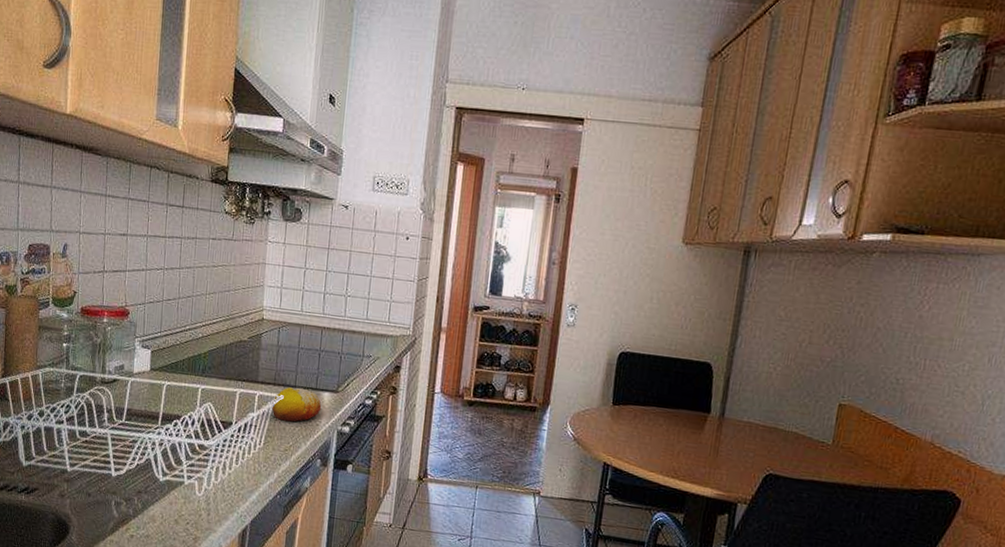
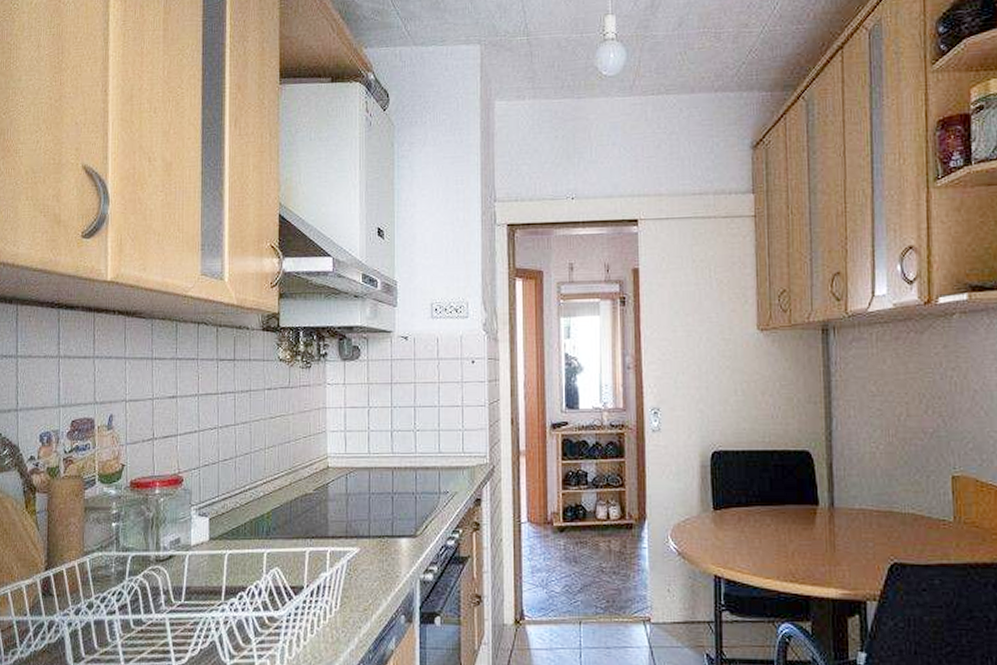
fruit: present [272,387,322,422] -> none [346,537,400,577]

